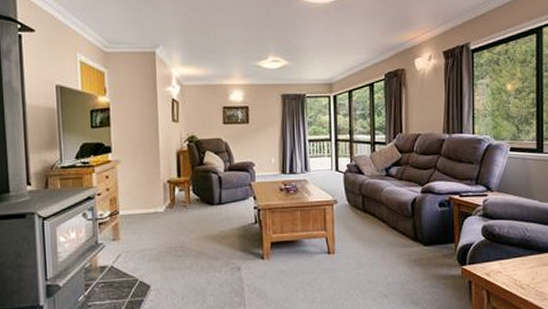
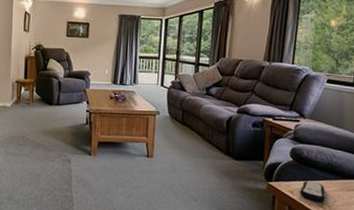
remote control: none [495,259,523,282] -> present [299,180,325,202]

